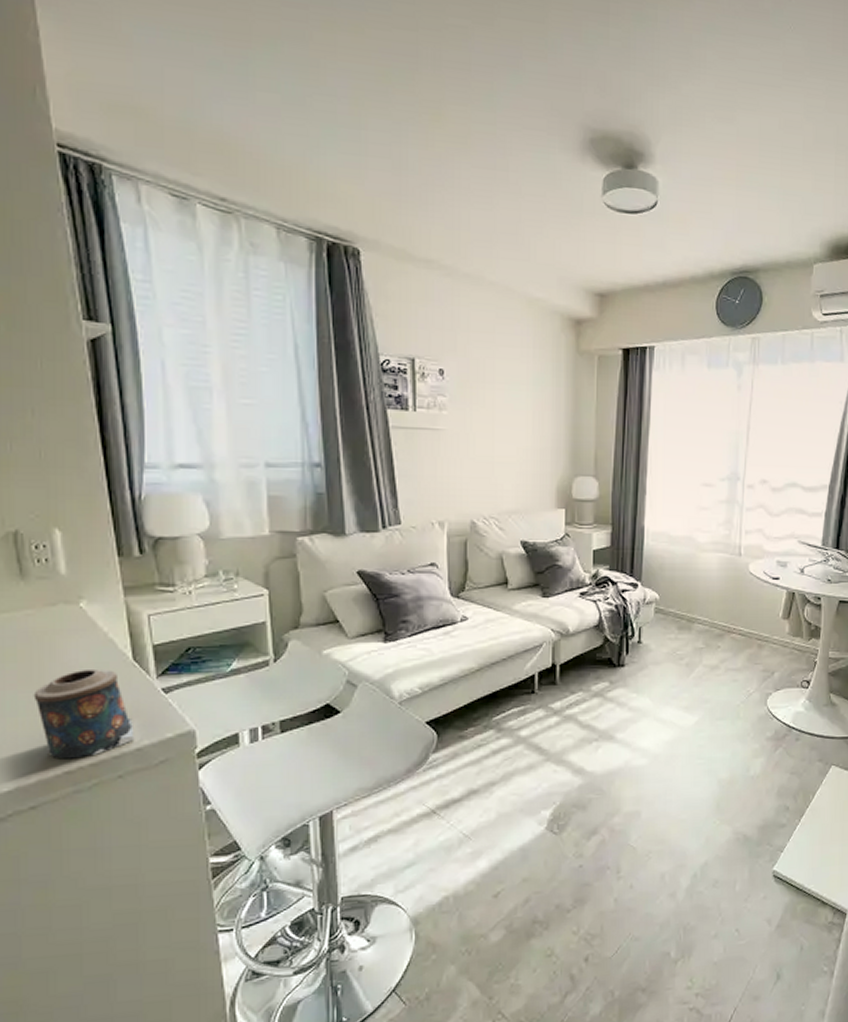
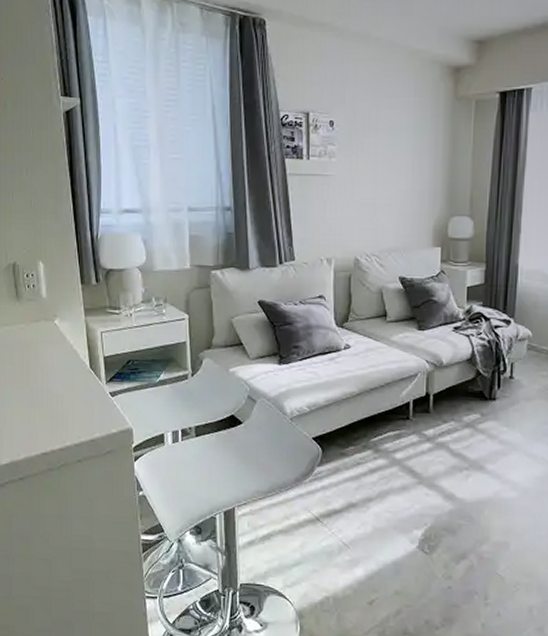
candle: present [33,668,135,760] -> none [23,373,90,444]

